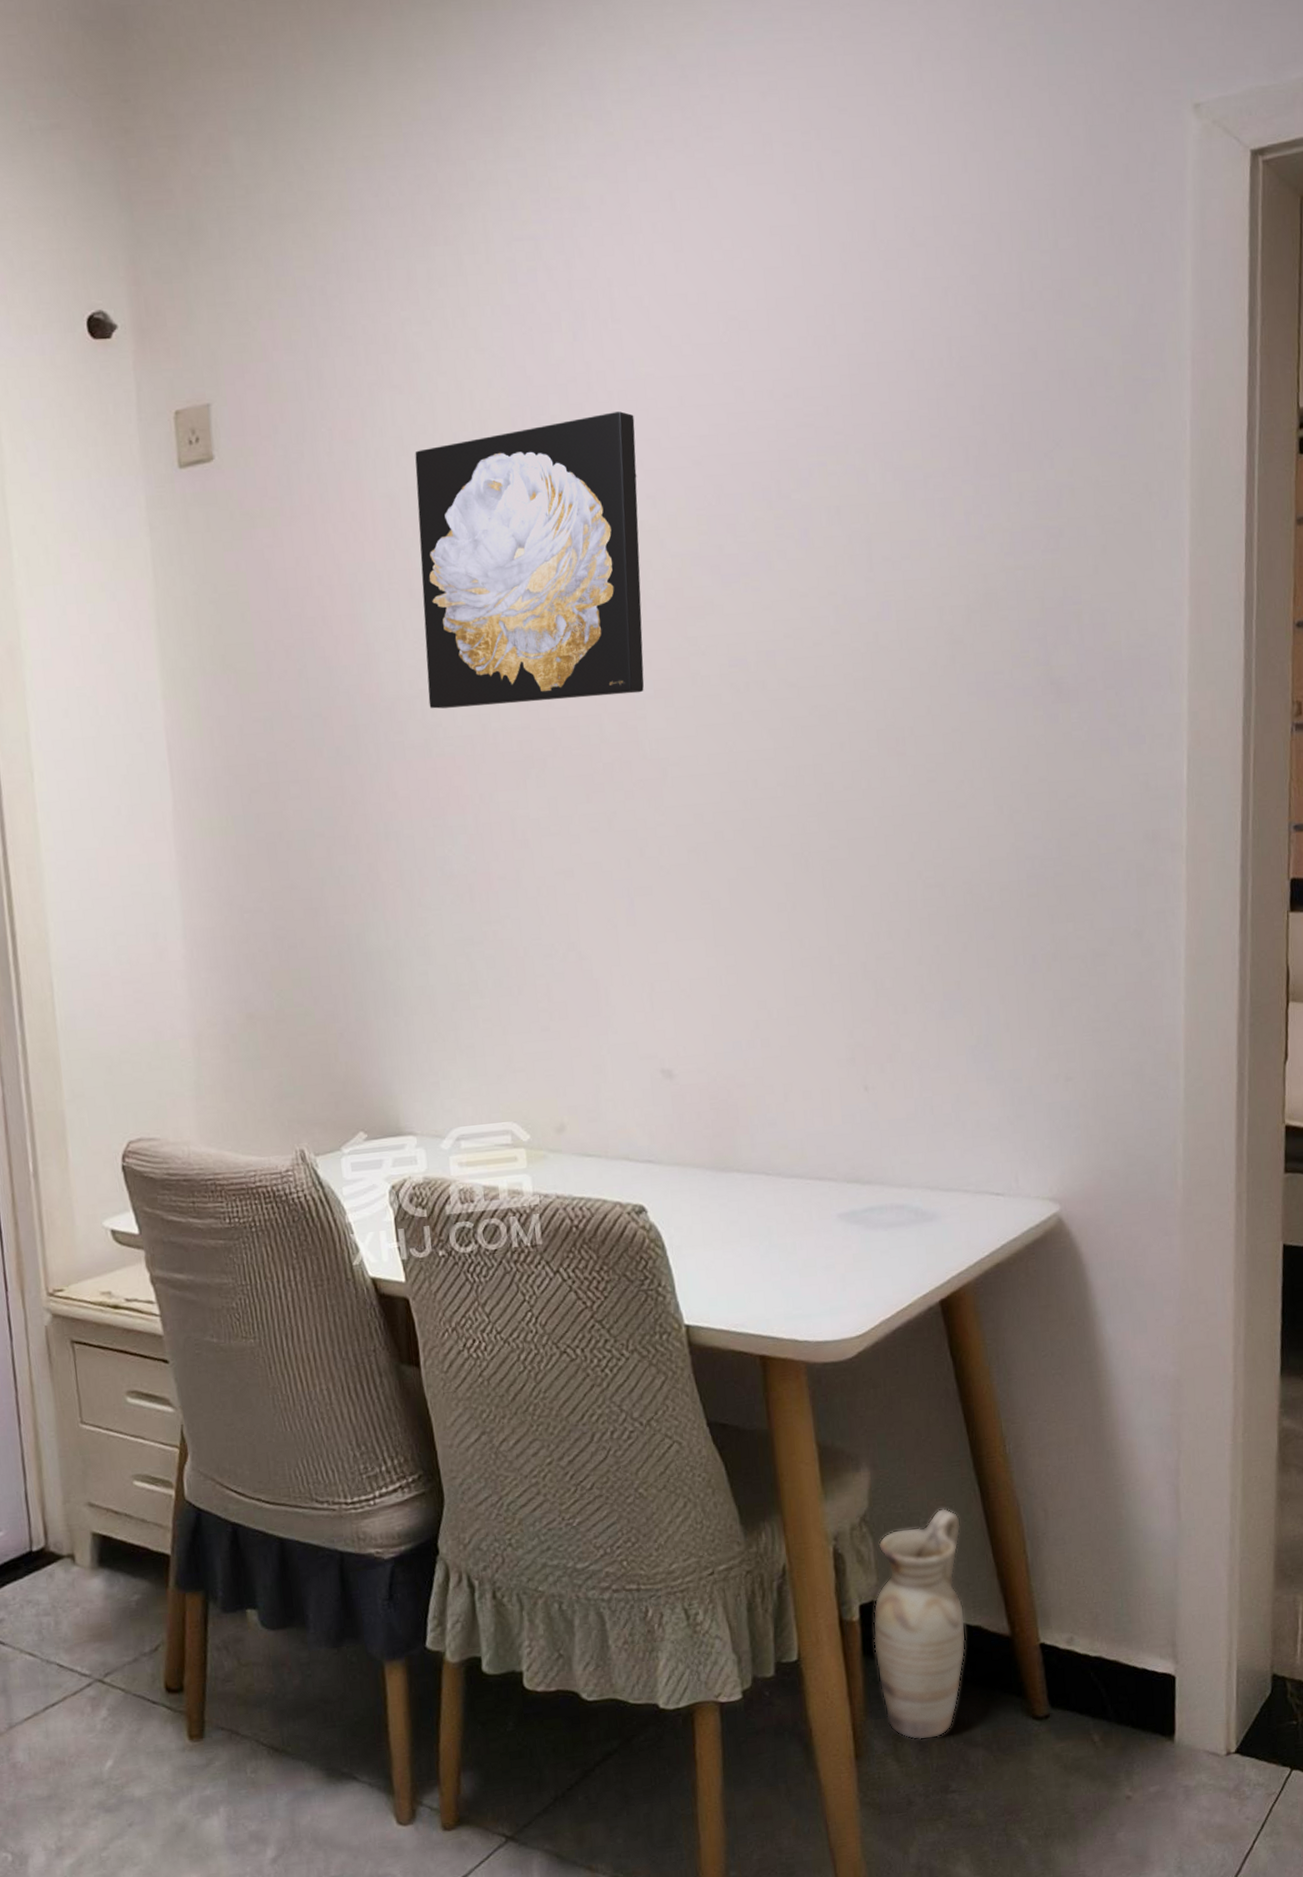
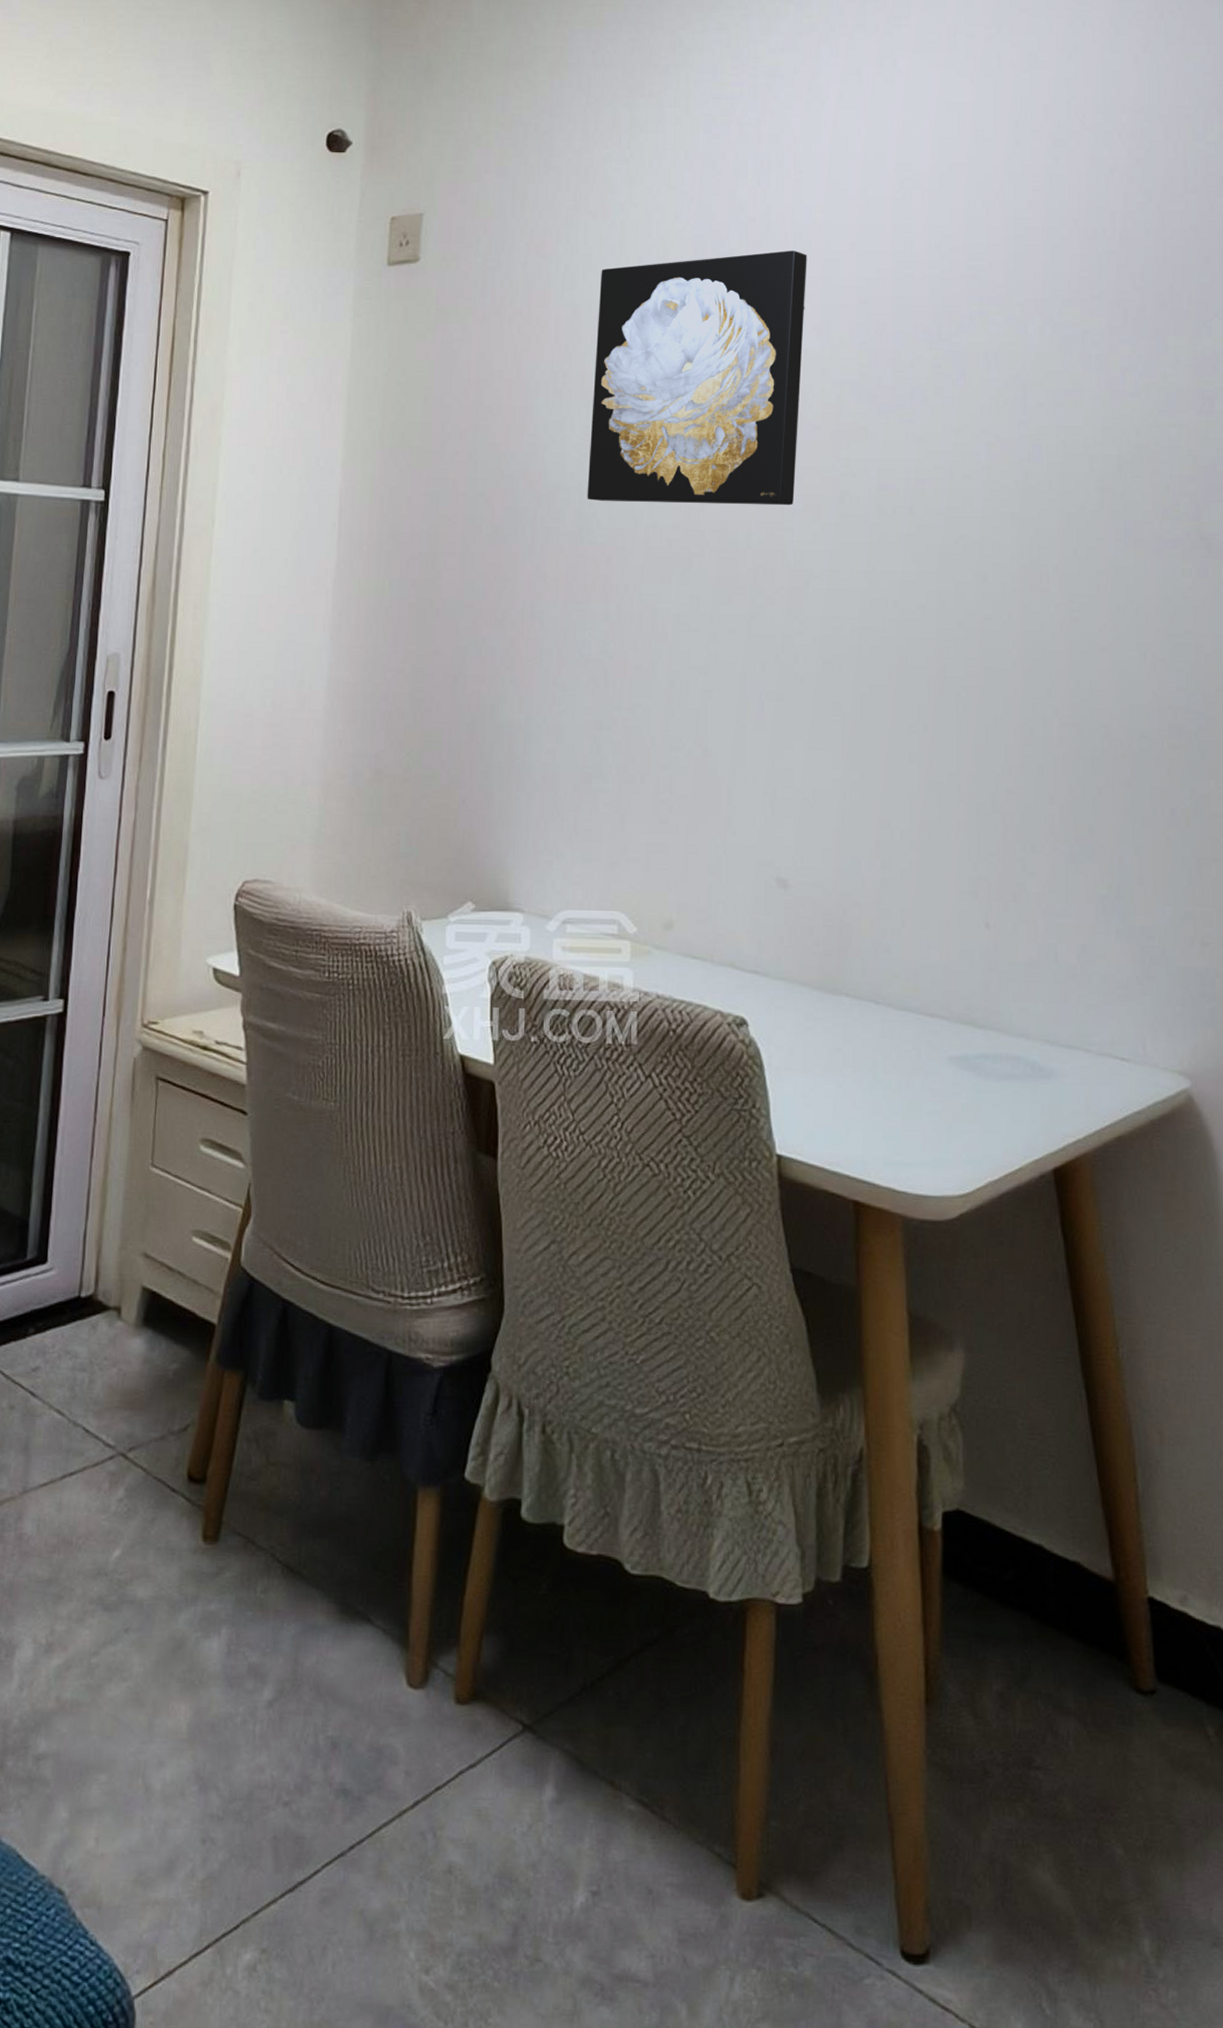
ceramic jug: present [872,1508,966,1740] -> none [956,1410,1064,1695]

